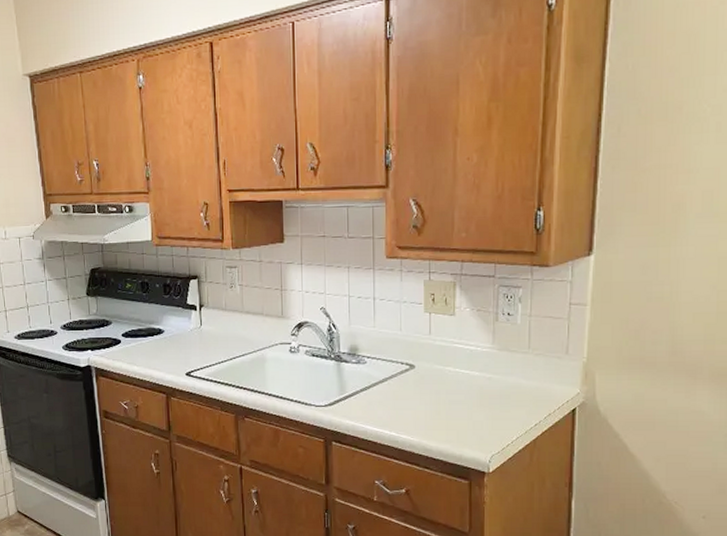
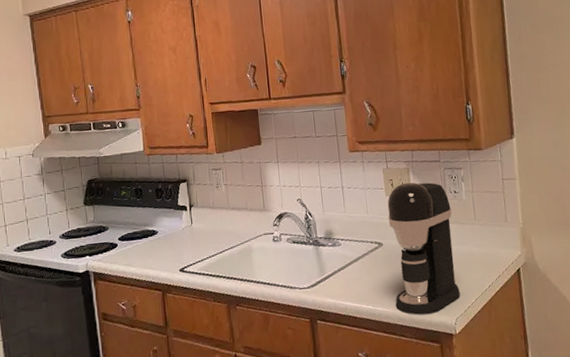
coffee maker: none [422,299,502,447] -> present [387,182,460,315]

